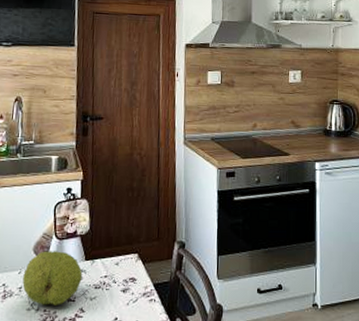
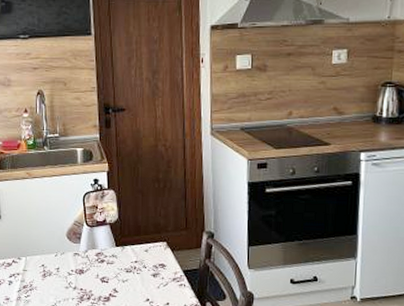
fruit: present [22,251,83,305] -> none [59,237,114,285]

